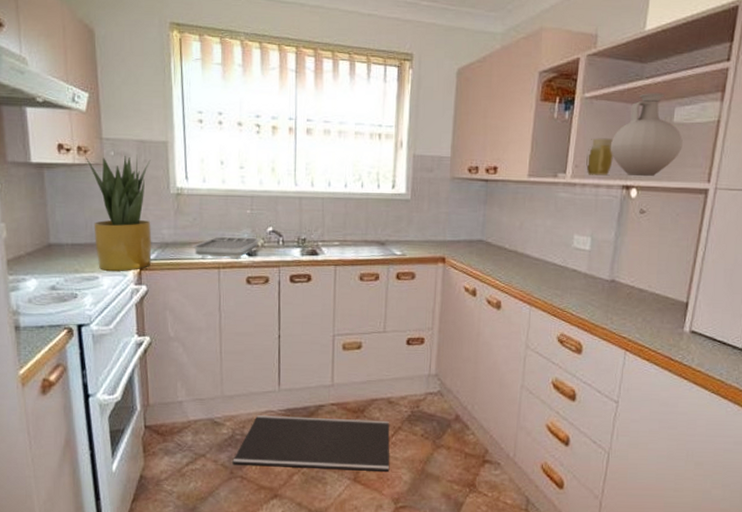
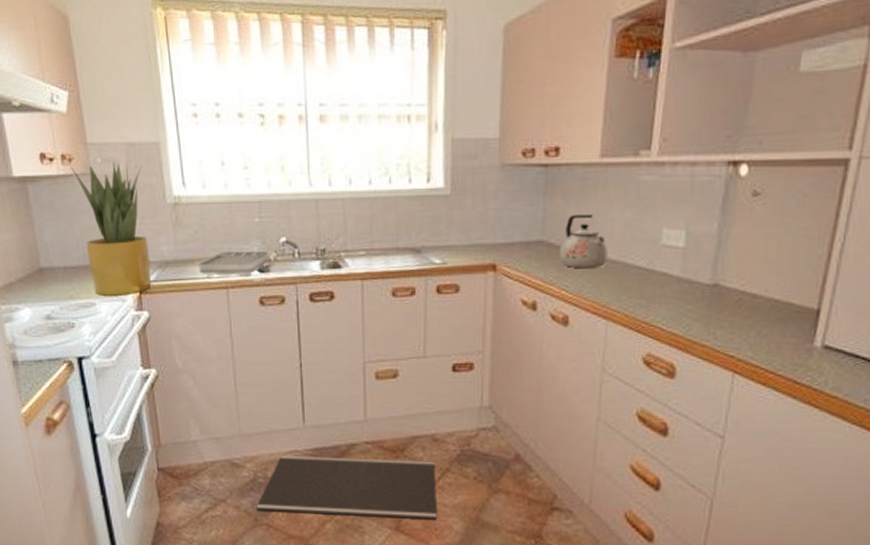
kettle: none [495,221,533,264] -> present [559,215,609,269]
jar: present [586,138,613,177] -> none [678,100,715,152]
ceramic jug: present [610,92,683,177] -> none [710,32,813,148]

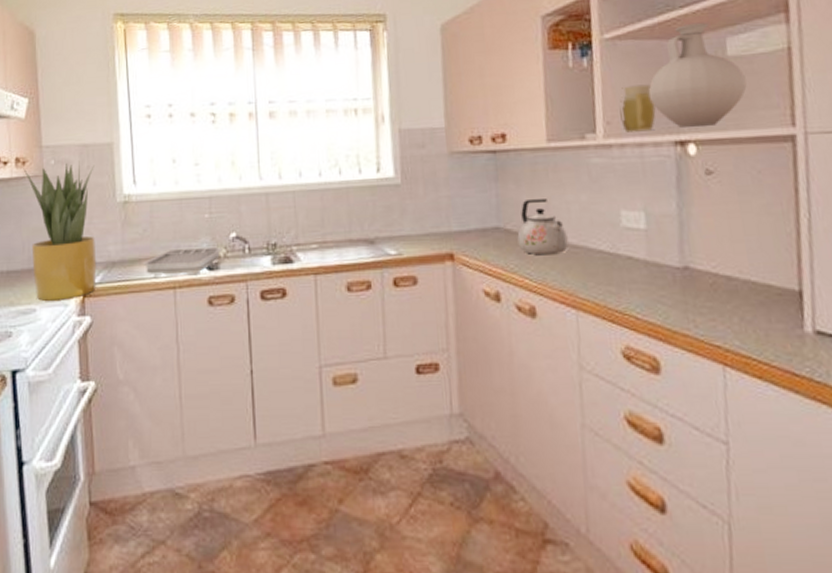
door mat: present [256,456,436,520] -> none [200,482,411,560]
jar: none [678,100,715,152] -> present [619,84,656,133]
ceramic jug: none [710,32,813,148] -> present [648,22,747,129]

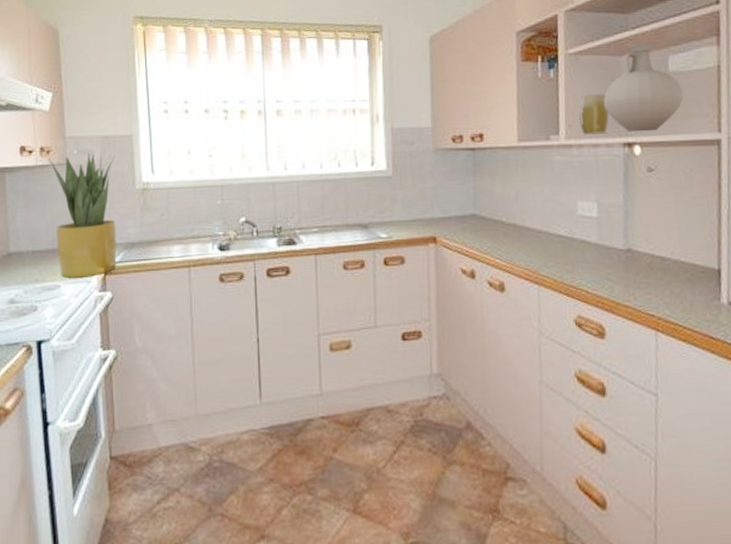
dish rack: present [142,246,223,277] -> none [159,230,233,257]
kettle: present [517,199,569,256] -> none [490,191,534,239]

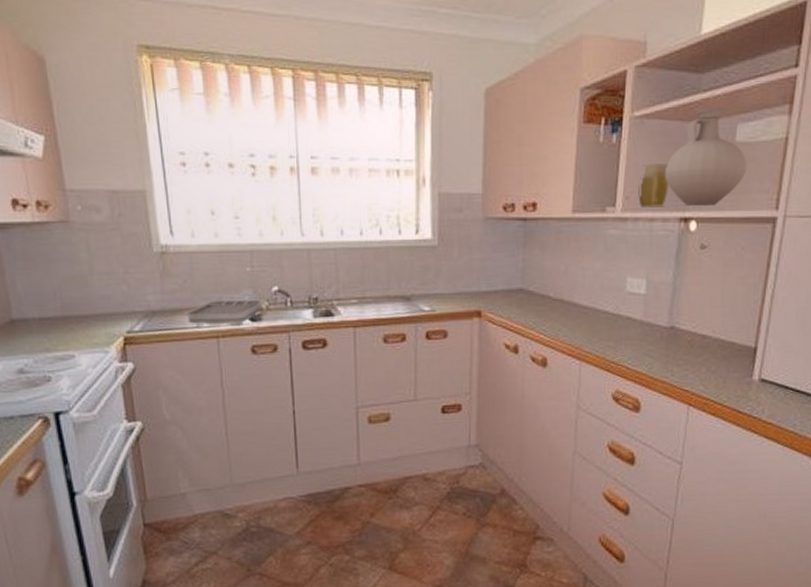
planter: present [47,150,117,278] -> none [46,207,137,347]
dish rack: none [159,230,233,257] -> present [183,299,265,327]

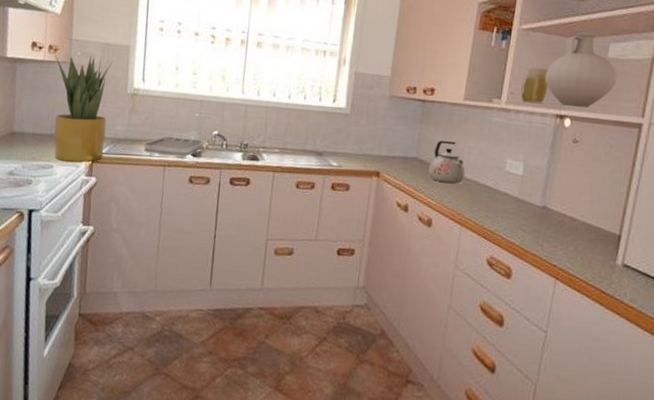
planter: none [46,207,137,347] -> present [54,54,113,162]
kettle: none [538,265,581,315] -> present [428,141,466,184]

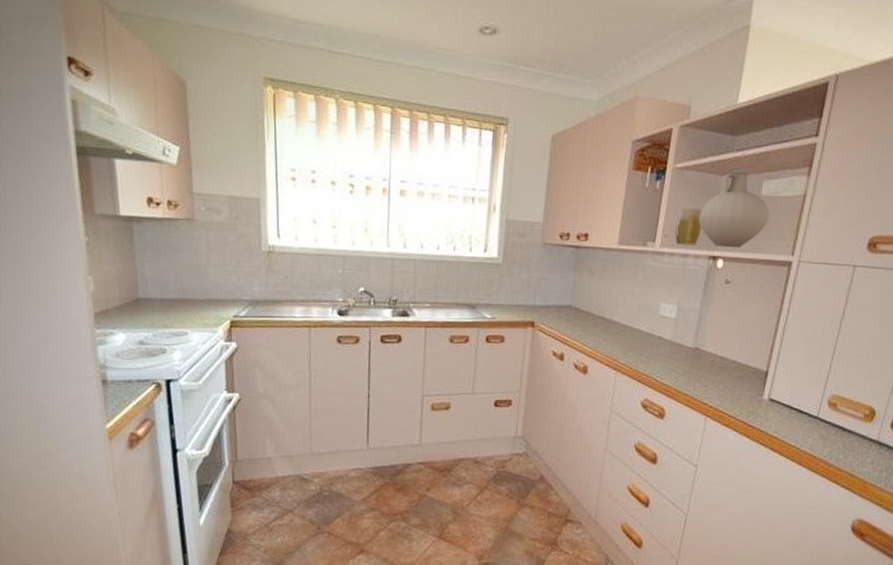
planter: present [54,54,113,162] -> none [175,210,243,328]
dish rack: present [141,136,206,159] -> none [282,295,352,318]
kettle: present [428,141,466,184] -> none [583,287,621,330]

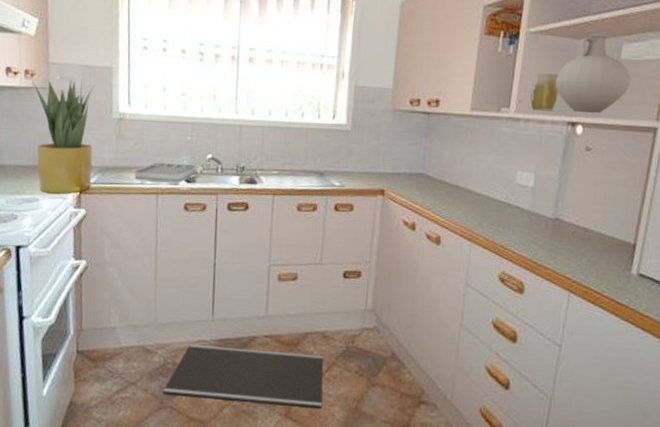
planter: none [175,210,243,328] -> present [31,79,95,194]
dish rack: none [282,295,352,318] -> present [131,162,200,185]
door mat: none [320,473,475,529] -> present [163,344,323,409]

